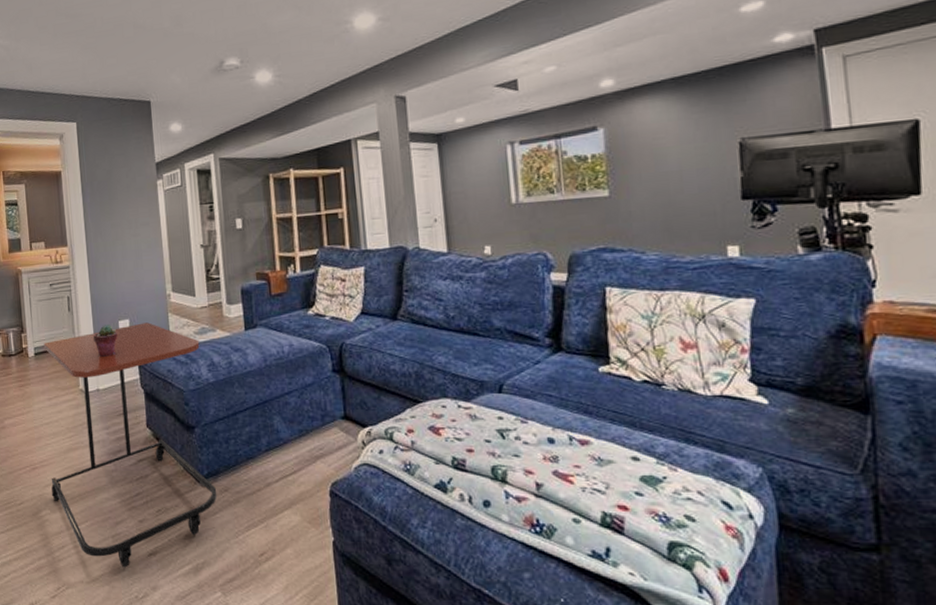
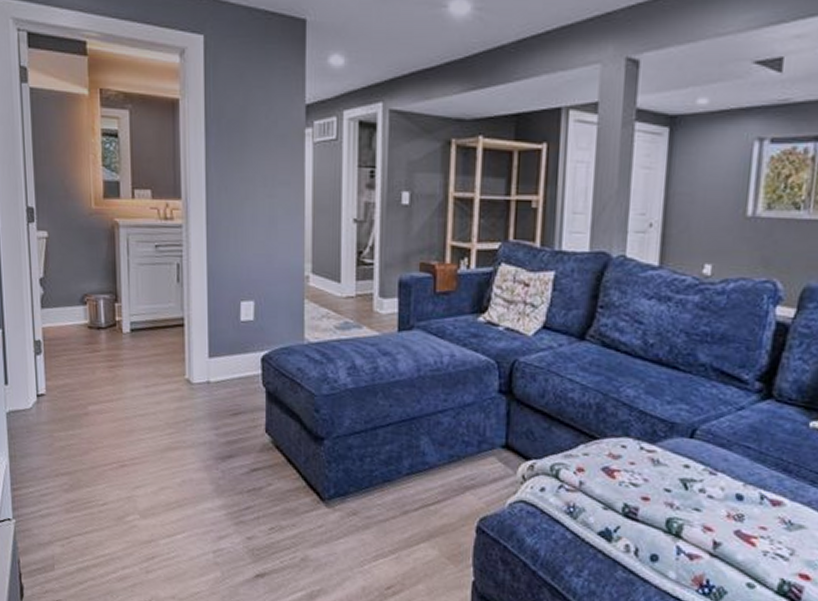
side table: present [43,322,217,568] -> none [142,307,344,587]
potted succulent: present [93,324,118,357] -> none [207,304,238,344]

